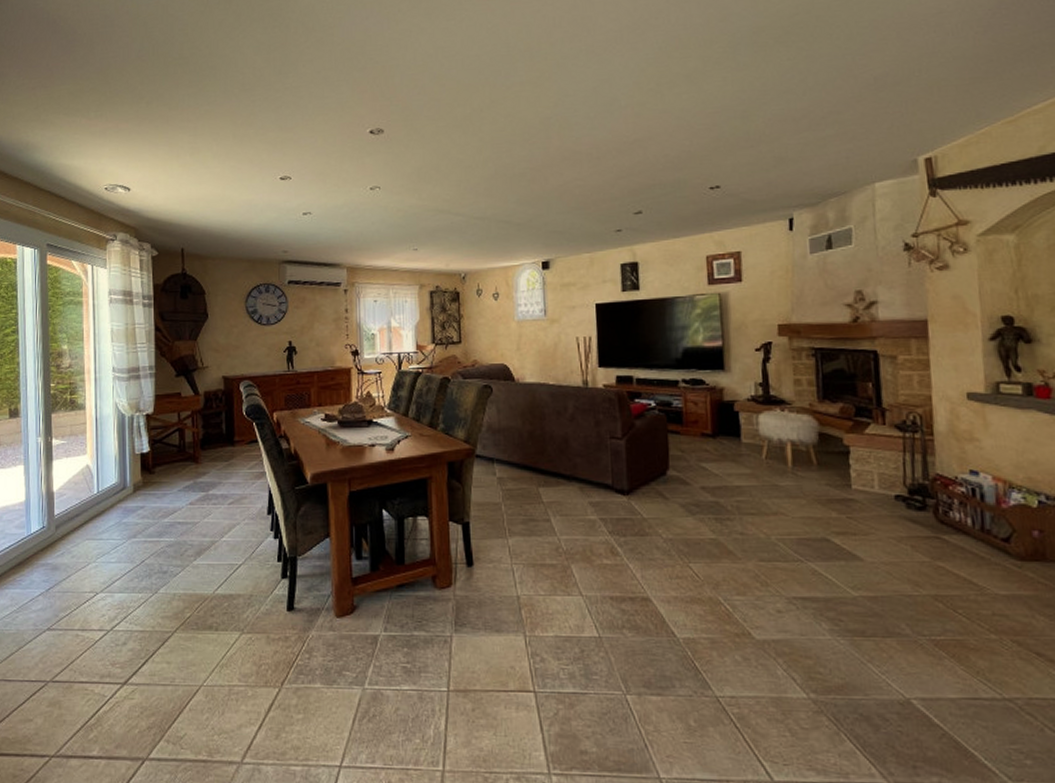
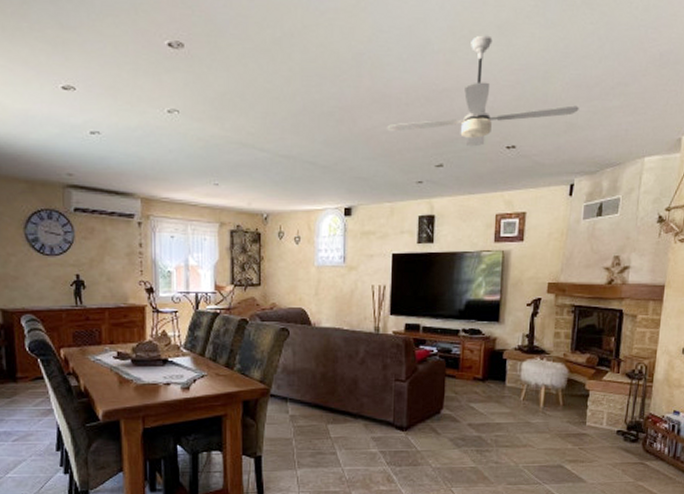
ceiling fan: none [579,85,787,192] -> present [387,35,579,147]

